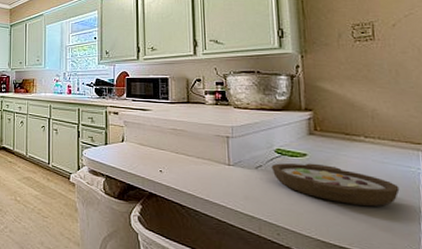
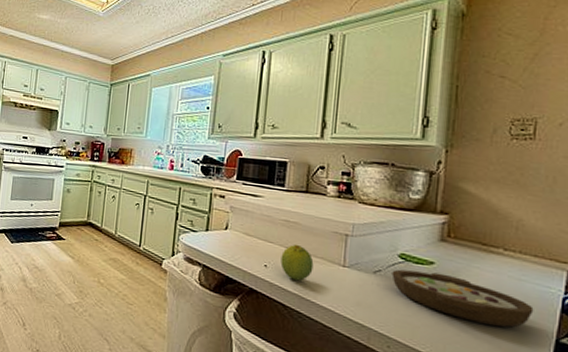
fruit: none [173,149,203,182] -> present [280,244,314,281]

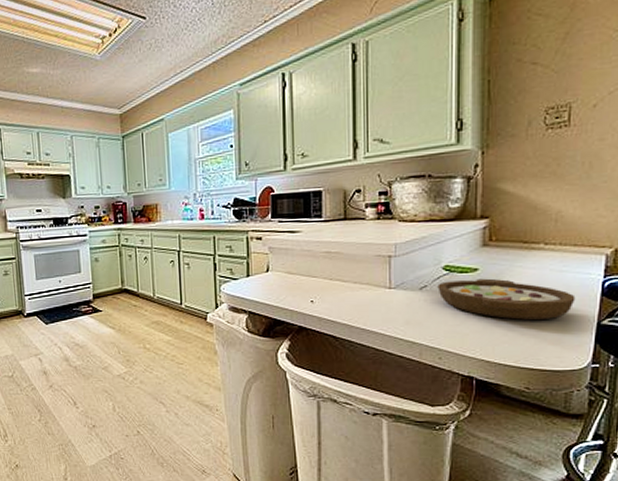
fruit: present [280,244,314,281] -> none [326,274,360,311]

